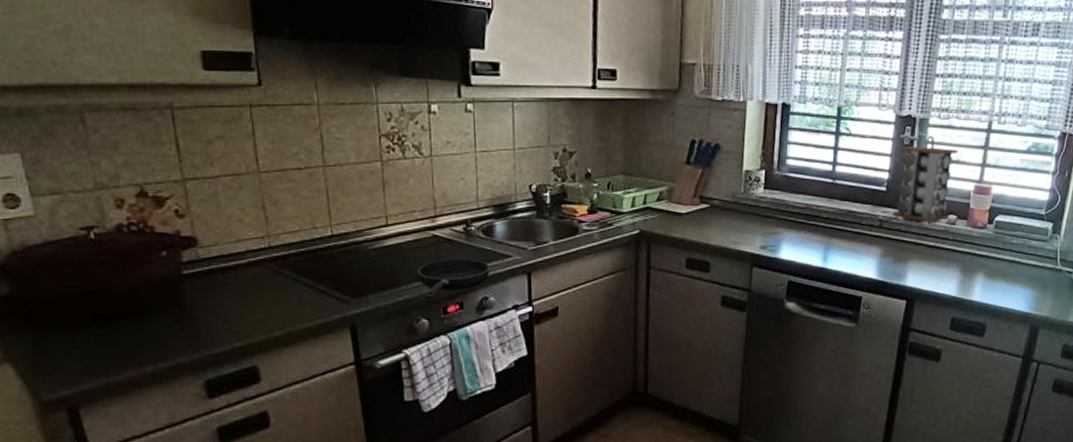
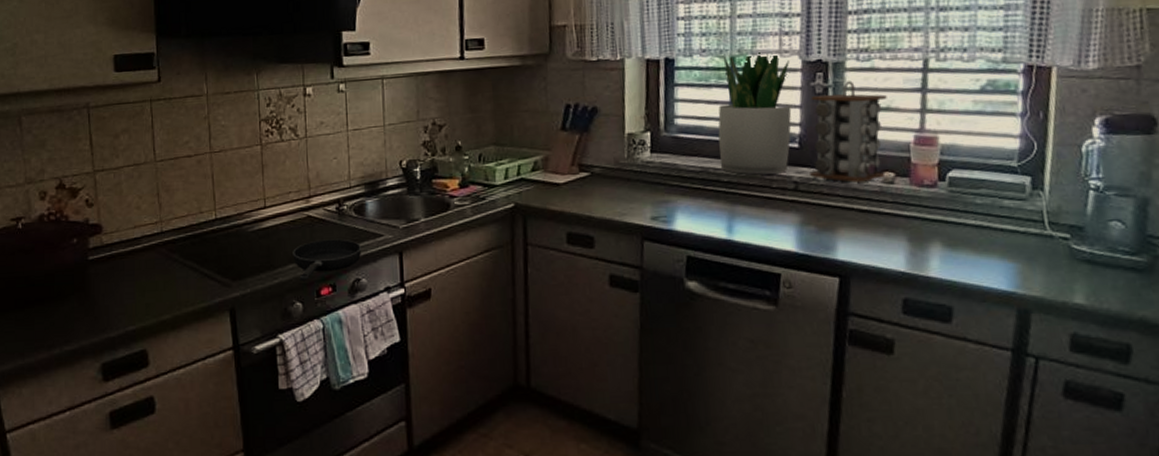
planter: none [821,105,887,213] -> present [718,52,792,175]

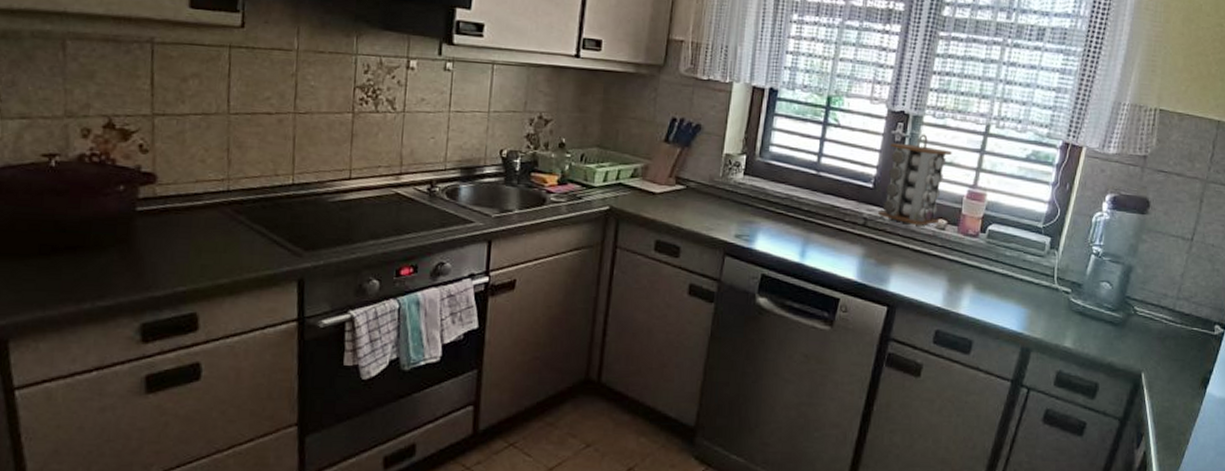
frying pan: present [293,238,362,282] -> none [375,219,450,260]
planter: present [718,52,792,175] -> none [803,94,878,209]

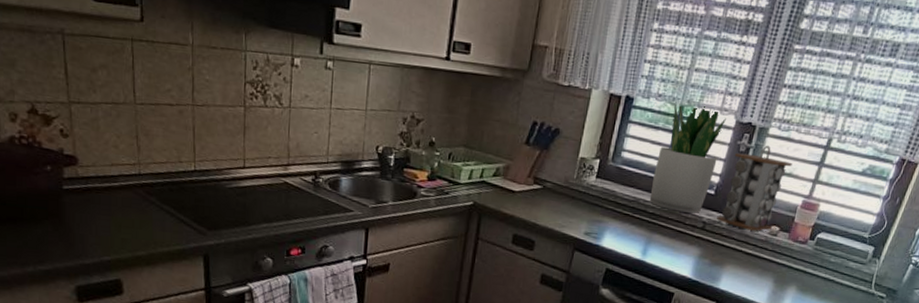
planter: none [803,94,878,209] -> present [649,104,727,214]

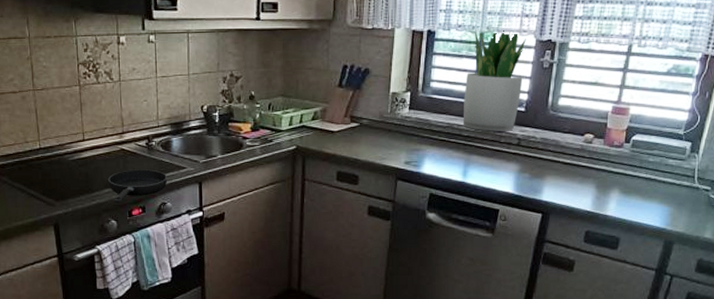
frying pan: none [267,206,333,241] -> present [108,169,168,204]
spice rack: present [716,145,793,232] -> none [531,59,597,141]

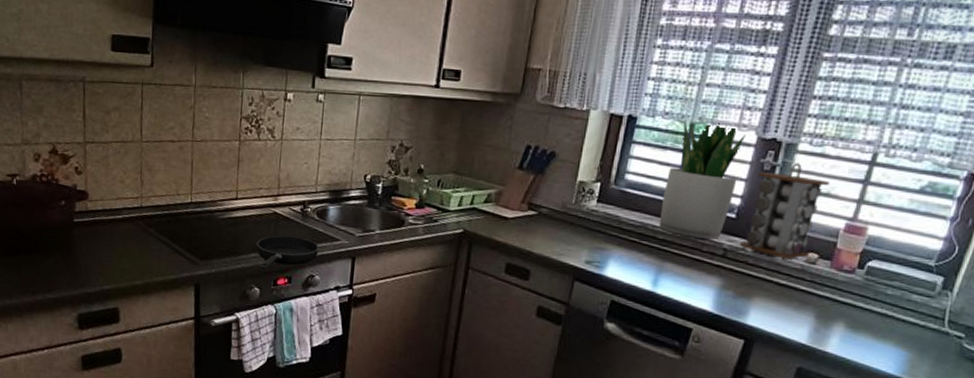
spice rack: none [531,59,597,141] -> present [740,162,830,259]

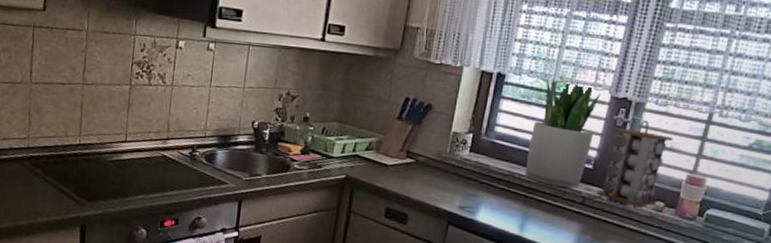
frying pan: present [256,235,319,270] -> none [144,178,207,212]

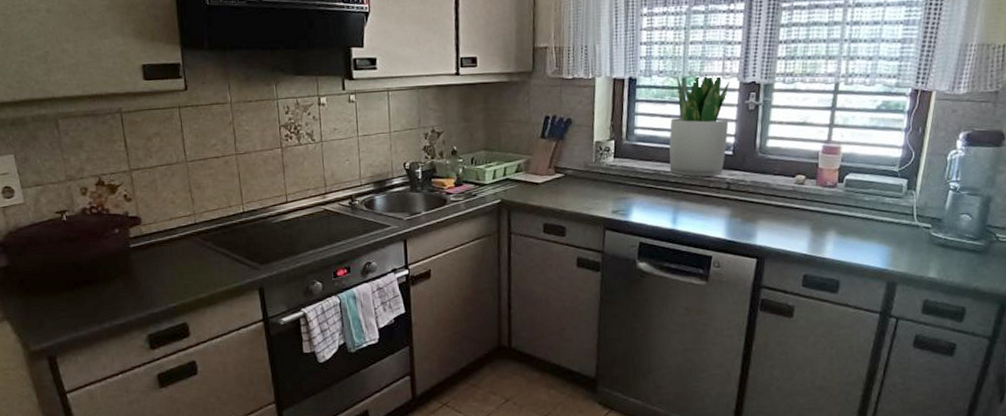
spice rack: present [596,120,673,207] -> none [740,100,804,184]

